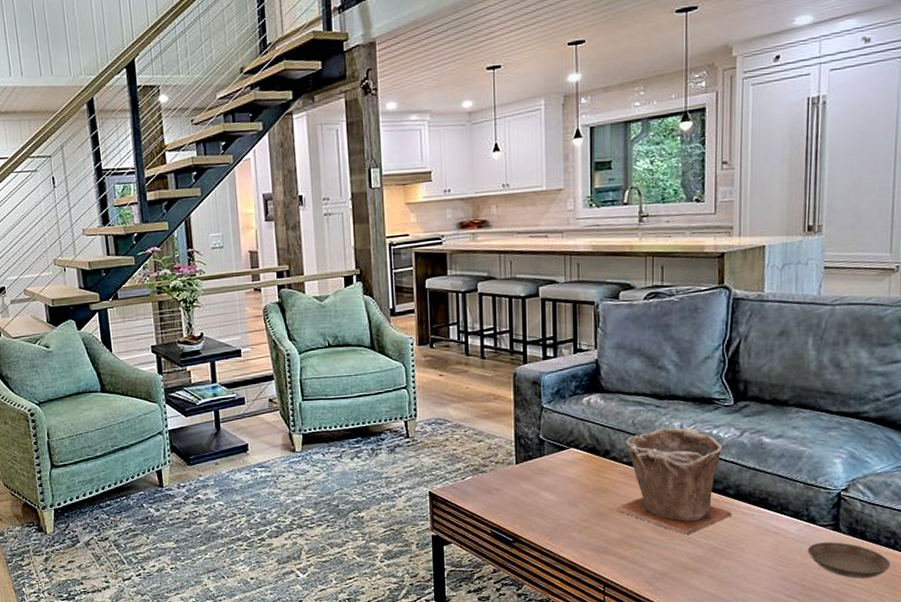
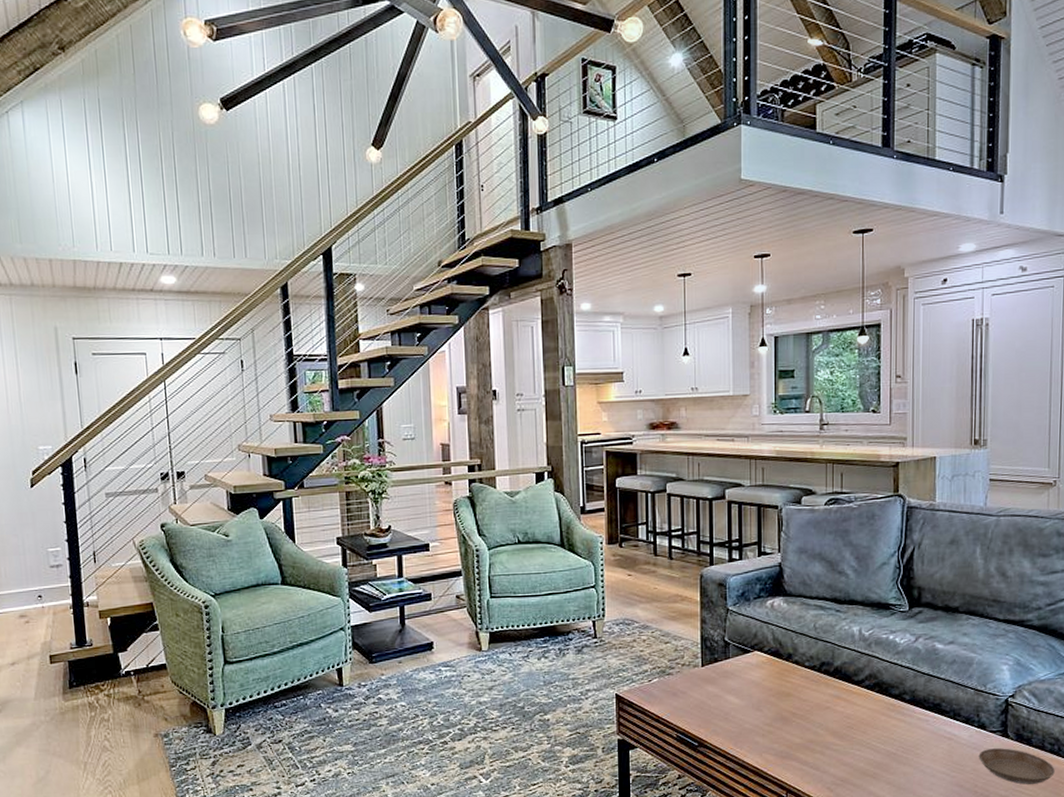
plant pot: present [616,427,733,536] -> none [798,632,909,741]

